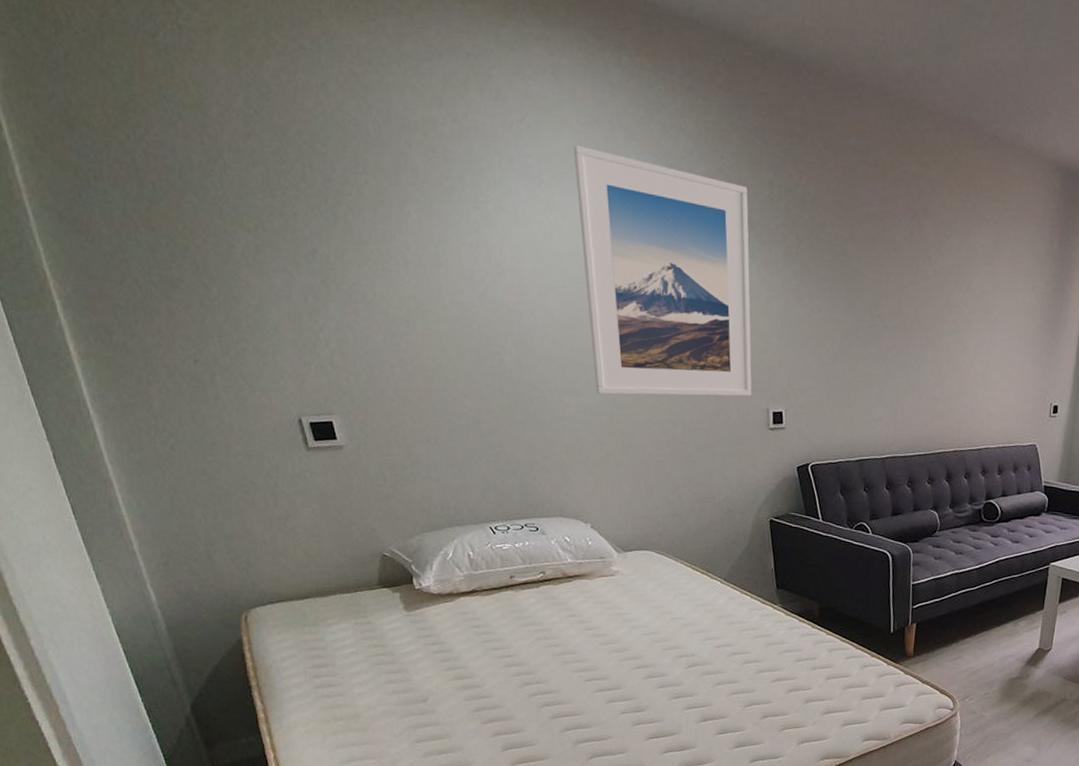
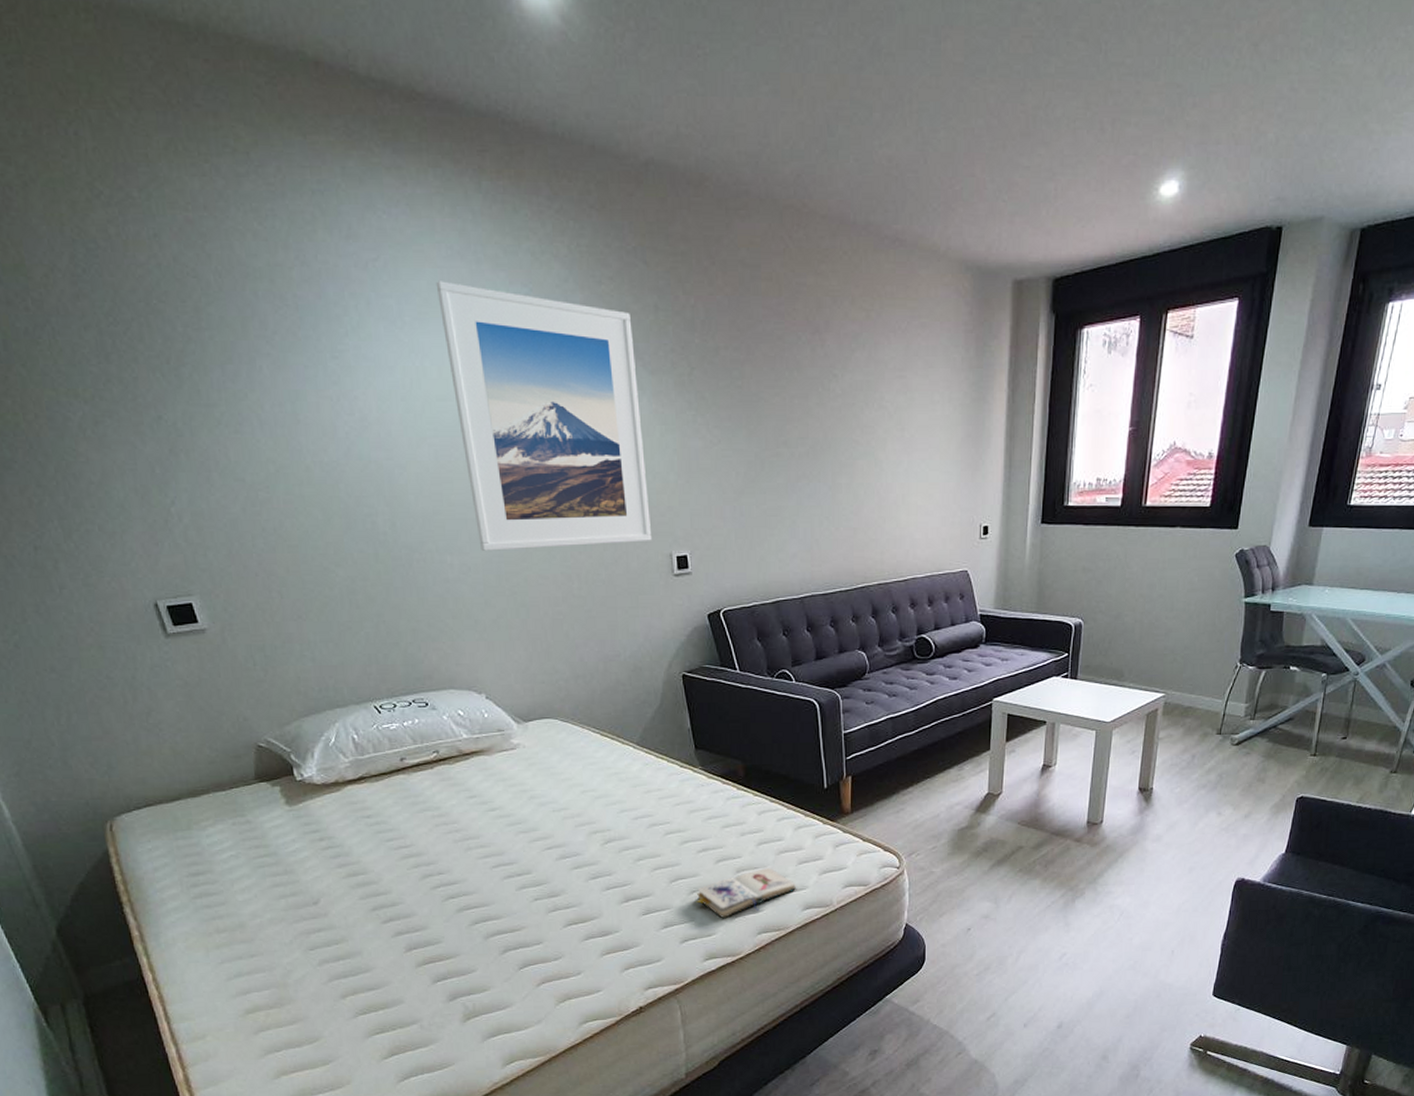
paperback book: none [766,700,858,743] -> present [695,867,796,918]

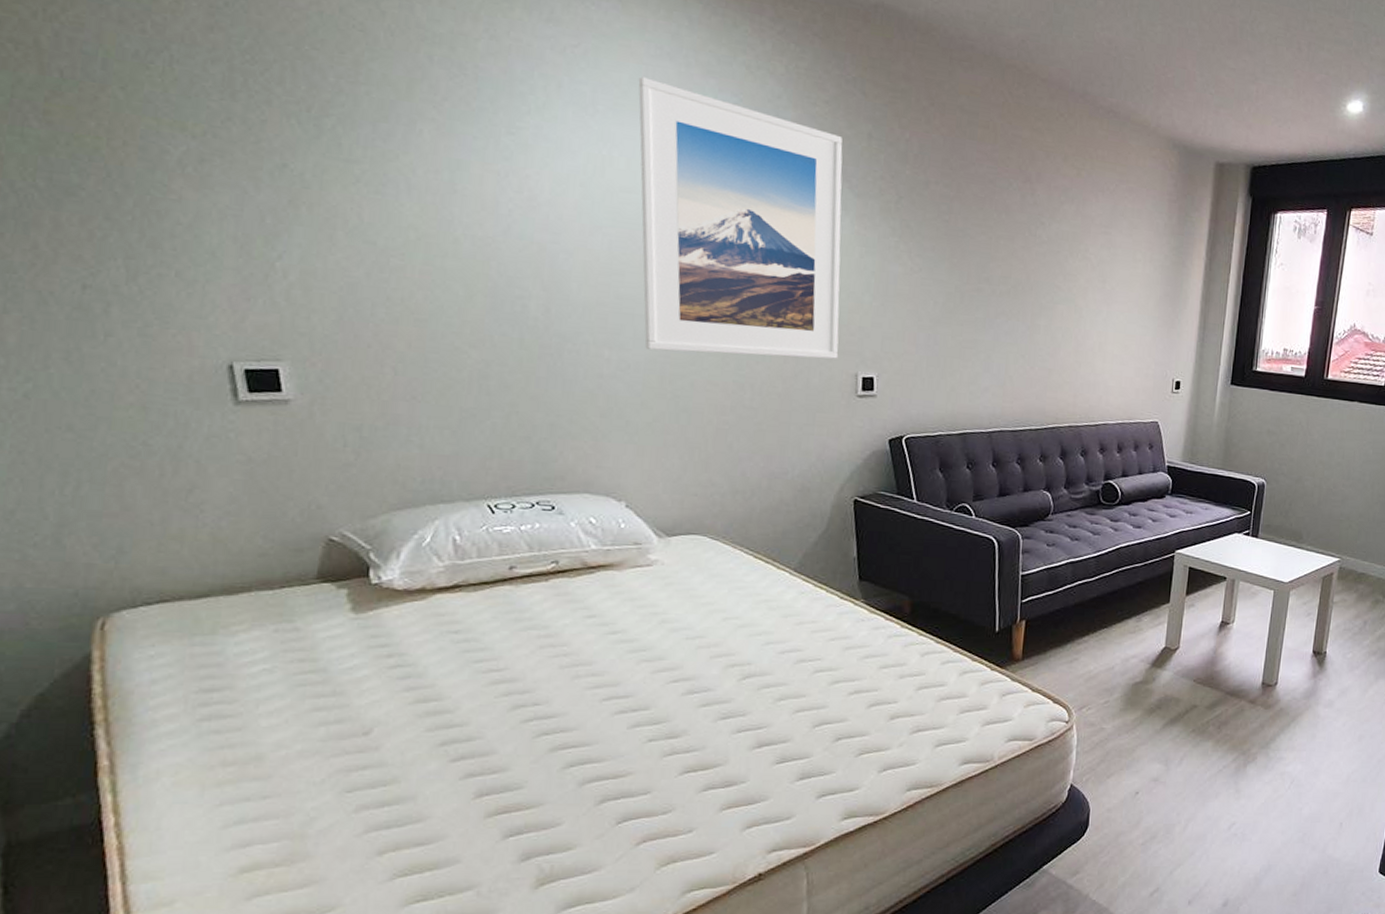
paperback book: present [695,867,796,918] -> none [839,715,955,770]

